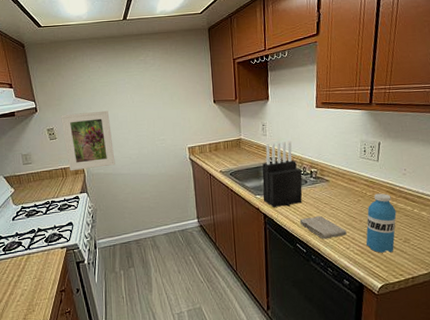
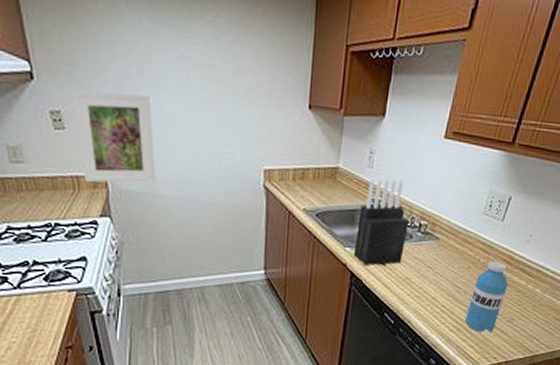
washcloth: present [299,215,347,239] -> none [393,280,447,311]

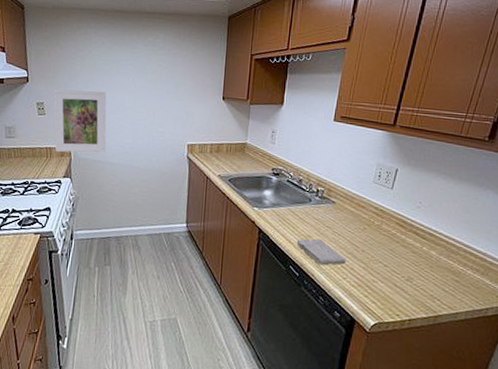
knife block: present [353,179,409,266] -> none [260,153,308,224]
washcloth: none [393,280,447,311] -> present [296,238,346,266]
water bottle: present [464,261,508,332] -> none [364,224,403,290]

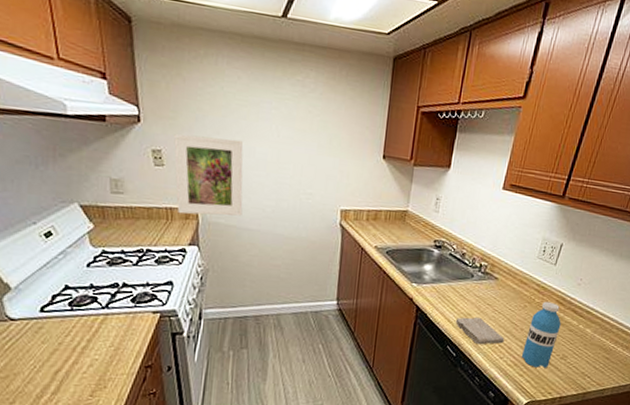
water bottle: none [364,224,403,290] -> present [521,301,561,368]

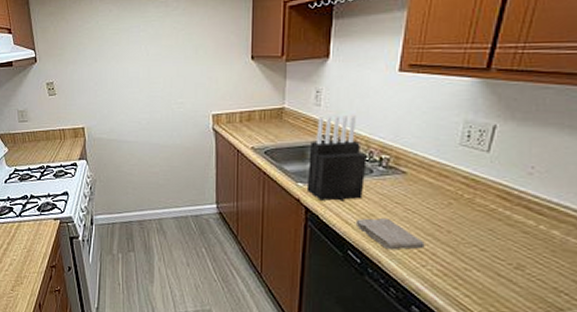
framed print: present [174,134,243,216] -> none [62,64,121,134]
knife block: none [419,223,471,302] -> present [306,115,367,201]
water bottle: present [521,301,561,368] -> none [452,197,508,280]

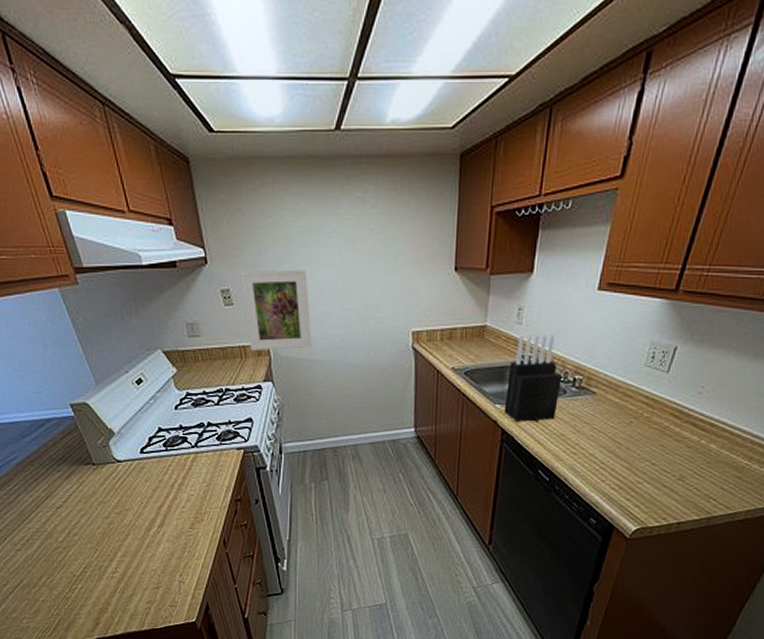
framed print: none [62,64,121,134] -> present [240,269,312,352]
washcloth: present [355,217,425,250] -> none [547,437,606,468]

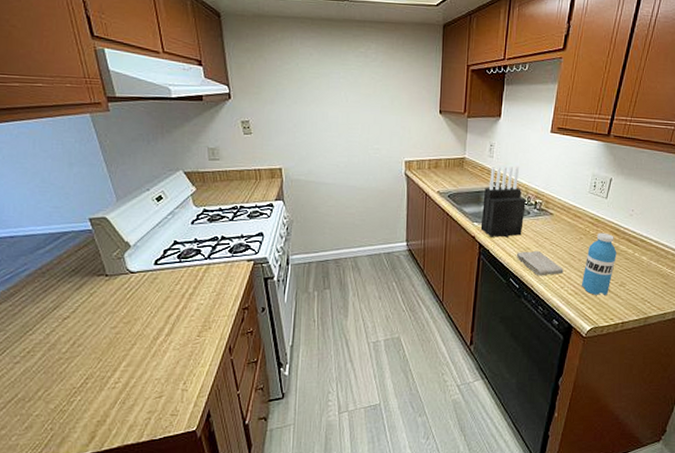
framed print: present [240,269,312,352] -> none [259,106,320,174]
washcloth: none [547,437,606,468] -> present [516,250,564,276]
water bottle: none [627,415,677,491] -> present [581,232,617,295]

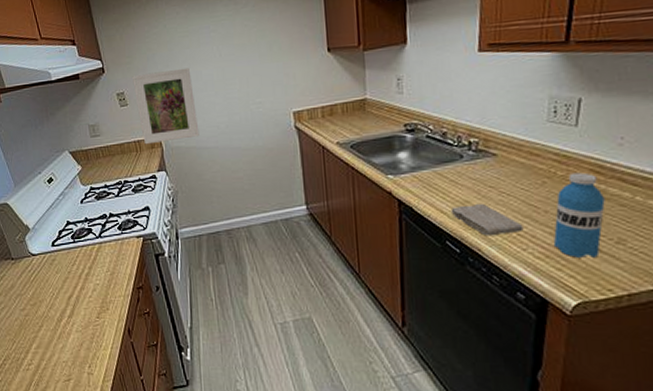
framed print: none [259,106,320,174] -> present [132,67,200,145]
knife block: present [480,166,526,238] -> none [396,100,456,191]

